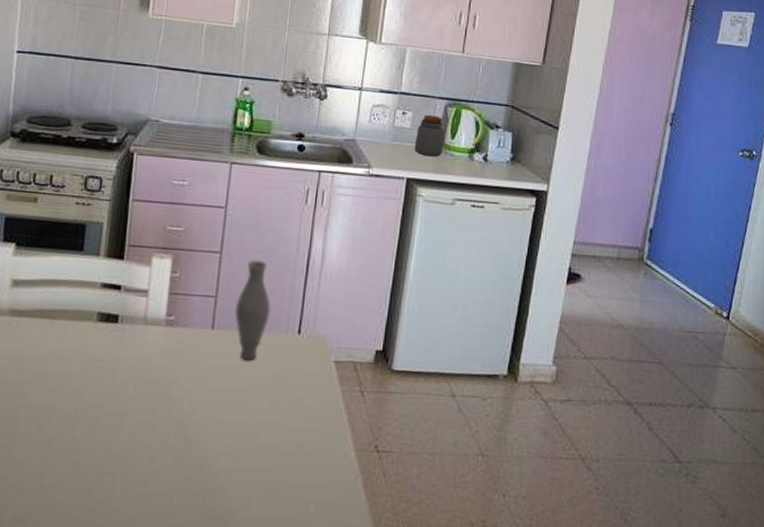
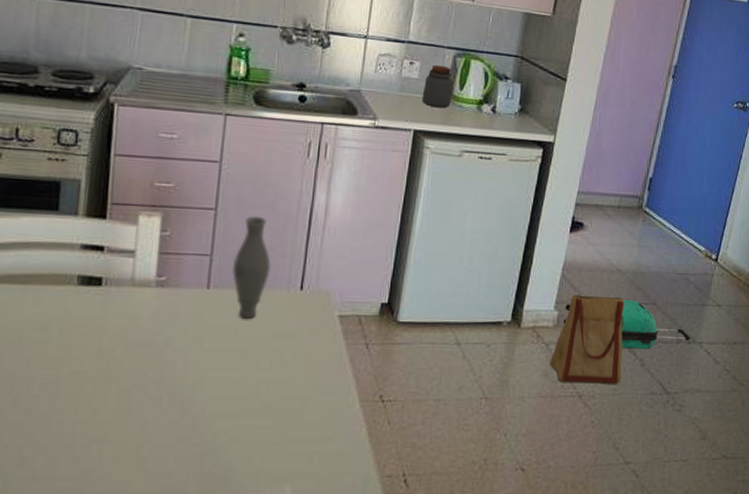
shopping bag: none [549,350,628,450] -> present [549,295,625,385]
suitcase: none [562,357,702,412] -> present [563,299,690,349]

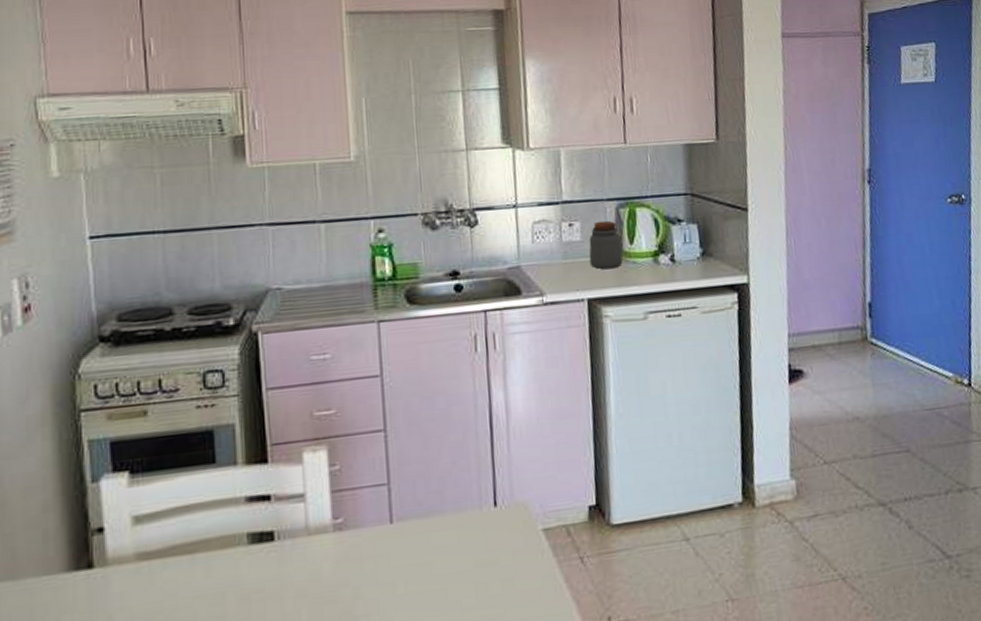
vase: present [231,216,271,319] -> none [414,429,457,552]
shopping bag: present [549,295,625,385] -> none [798,450,889,565]
suitcase: present [563,299,690,349] -> none [802,450,961,512]

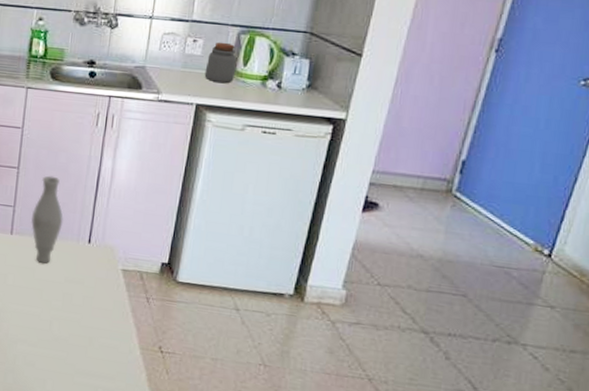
vase: none [414,429,457,552] -> present [30,175,64,264]

